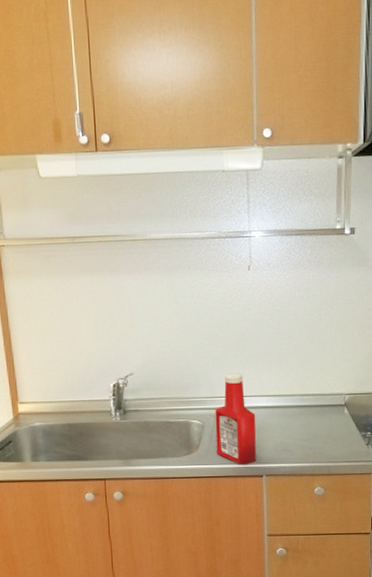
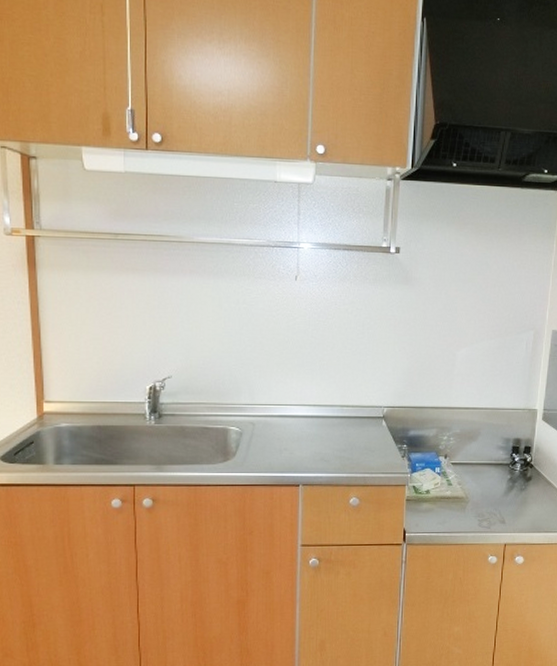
ketchup bottle: present [215,373,257,465] -> none [254,381,296,474]

